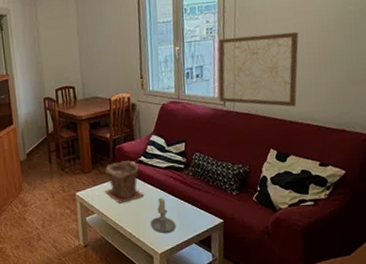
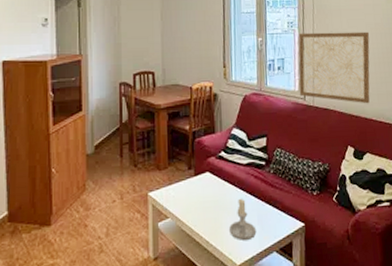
plant pot: present [104,161,145,204] -> none [180,156,224,206]

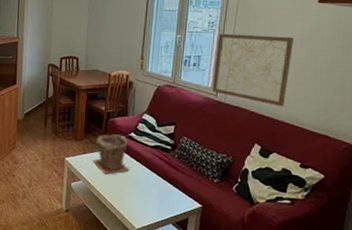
plant pot: none [180,156,224,206] -> present [92,134,130,175]
candle: present [229,198,257,241] -> none [132,174,156,211]

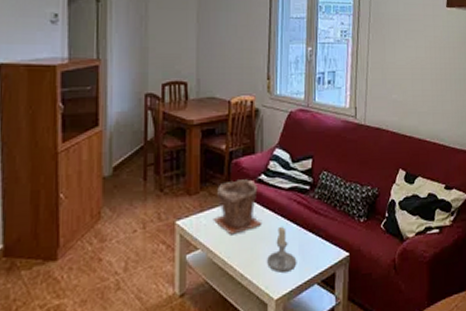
candle: none [132,174,156,211] -> present [267,226,297,274]
wall art: present [212,33,293,107] -> none [350,42,428,124]

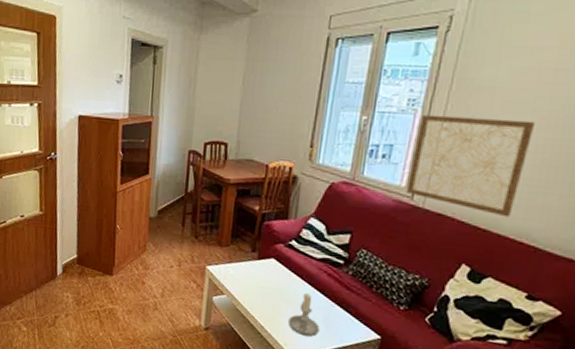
plant pot: present [213,179,262,235] -> none [240,241,288,290]
wall art: none [350,42,428,124] -> present [405,114,534,218]

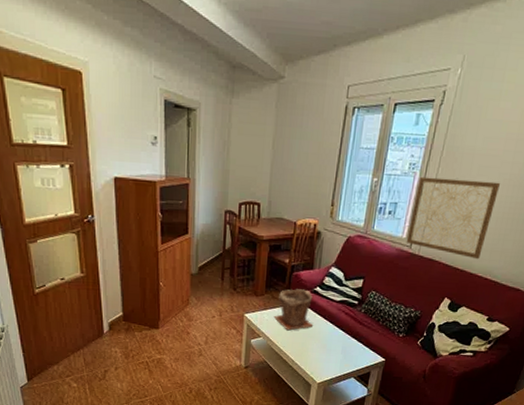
plant pot: none [240,241,288,290] -> present [273,289,314,331]
candle: present [288,292,320,337] -> none [314,329,339,366]

